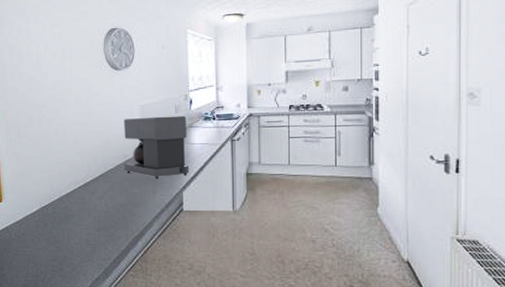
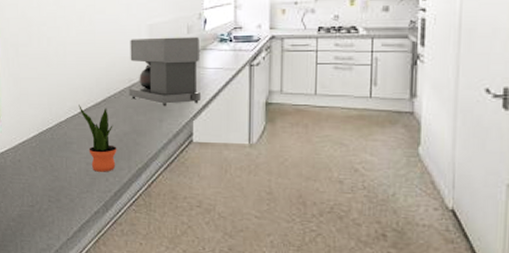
potted plant: none [78,180,115,241] -> present [79,104,117,172]

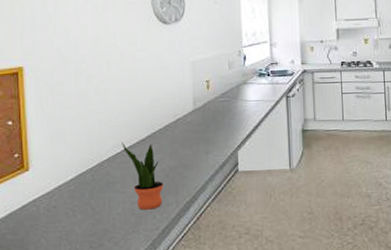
coffee maker: present [129,36,200,107] -> none [174,72,244,139]

